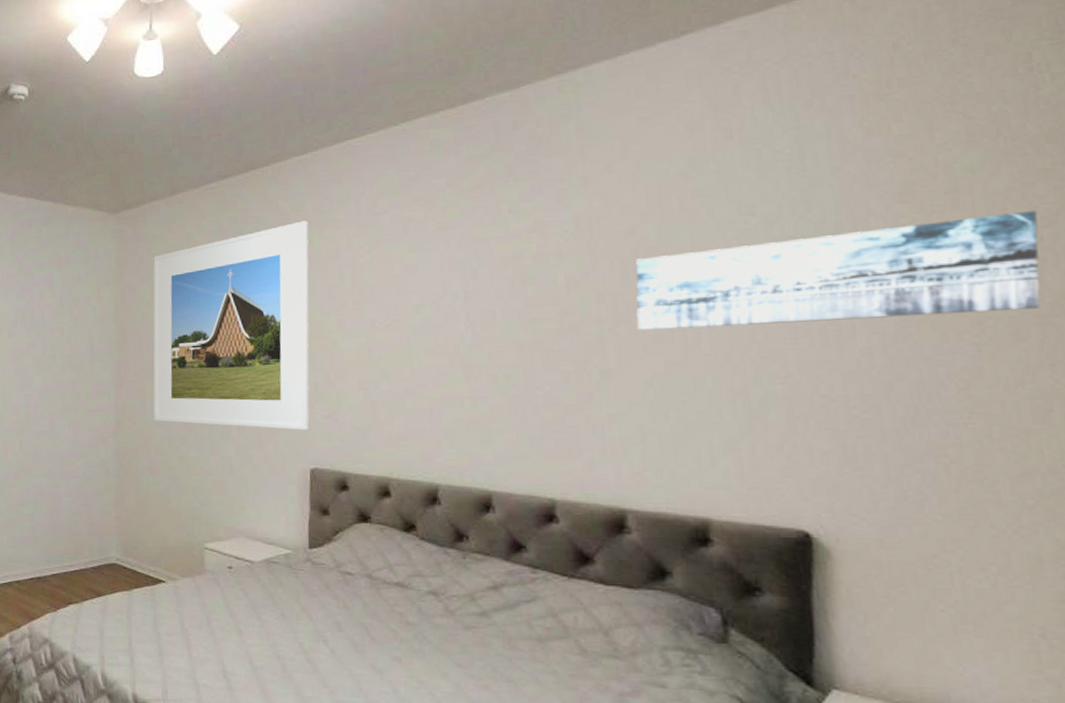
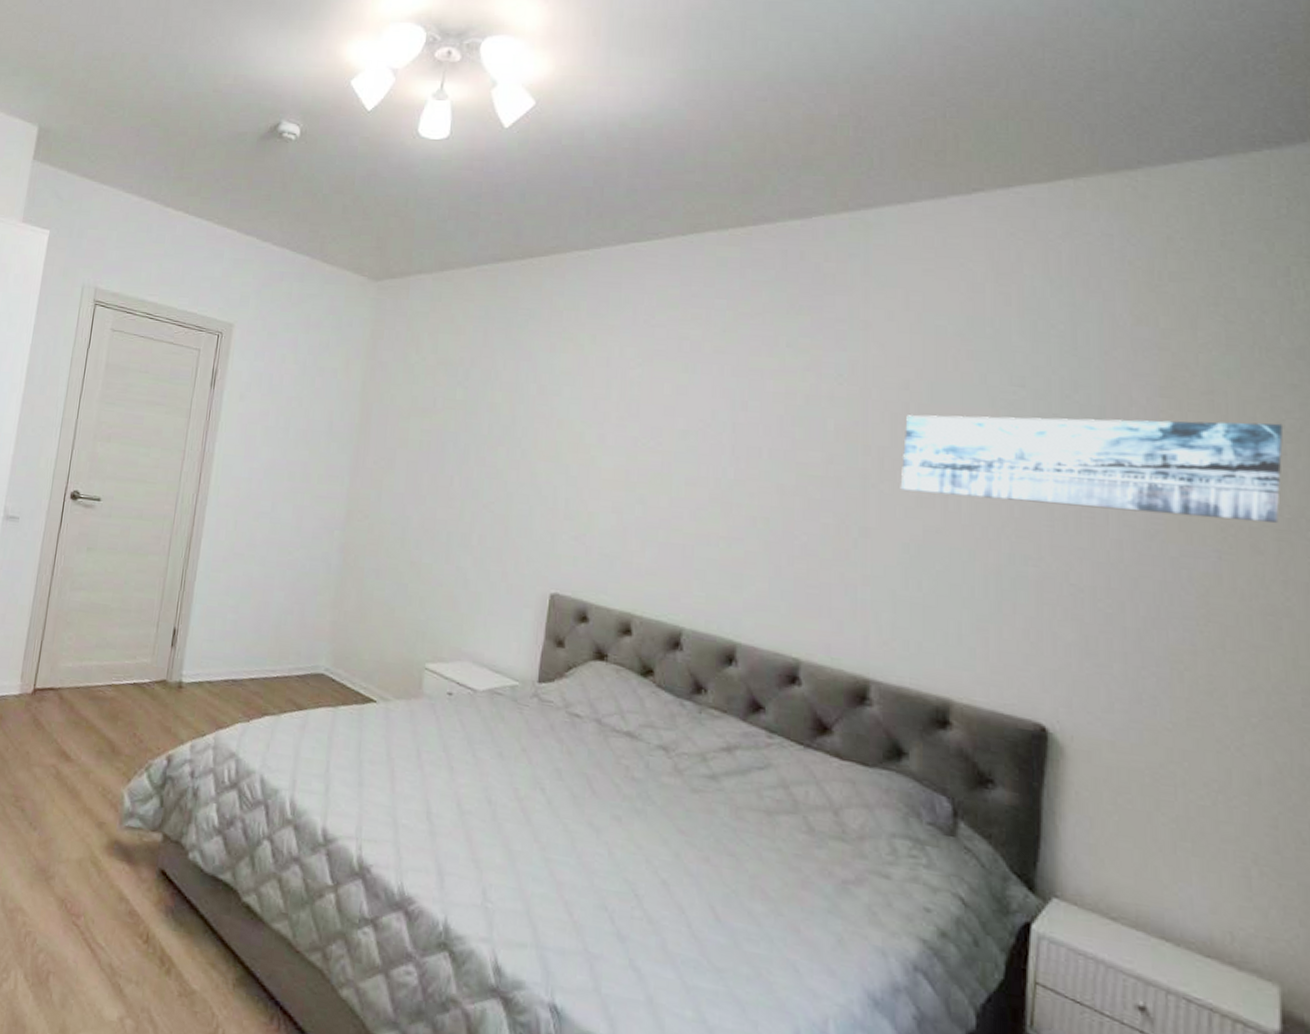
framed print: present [153,220,310,431] -> none [388,321,581,551]

